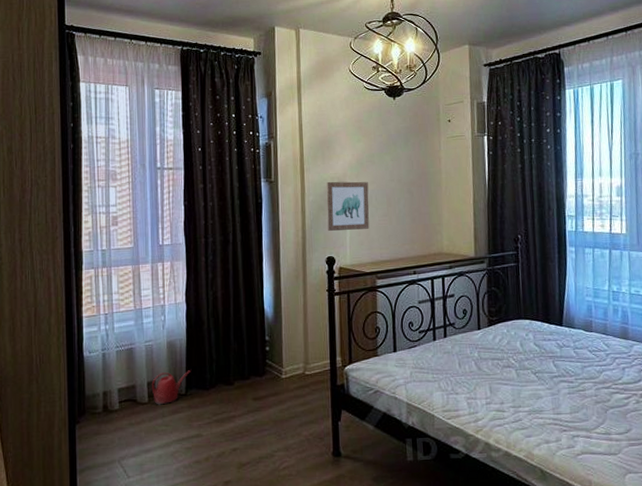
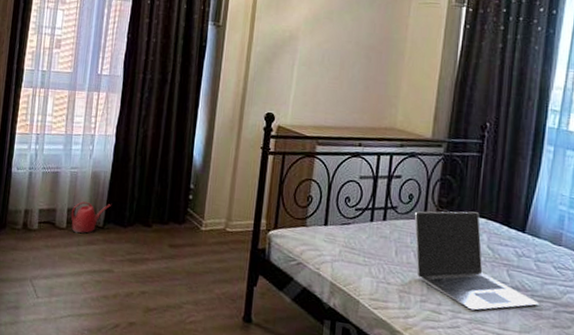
wall art: present [327,181,369,232] -> none [271,33,322,90]
laptop: none [470,315,582,403] -> present [414,211,539,311]

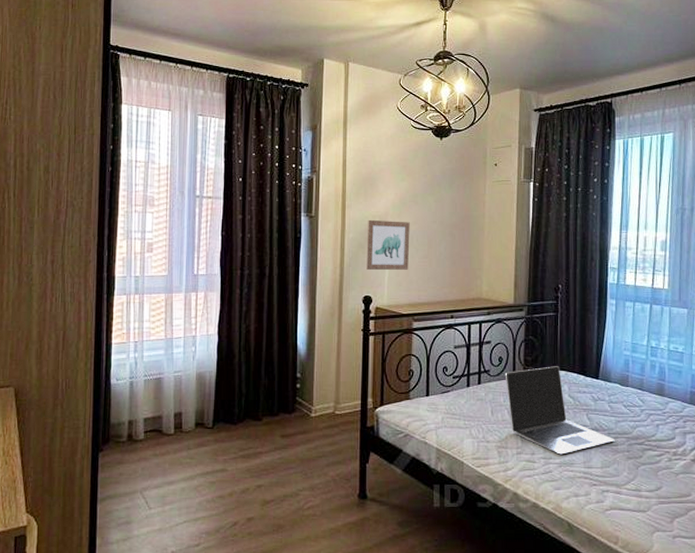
watering can: present [71,201,112,233] -> none [178,403,220,437]
wall art: none [271,33,322,90] -> present [366,219,410,271]

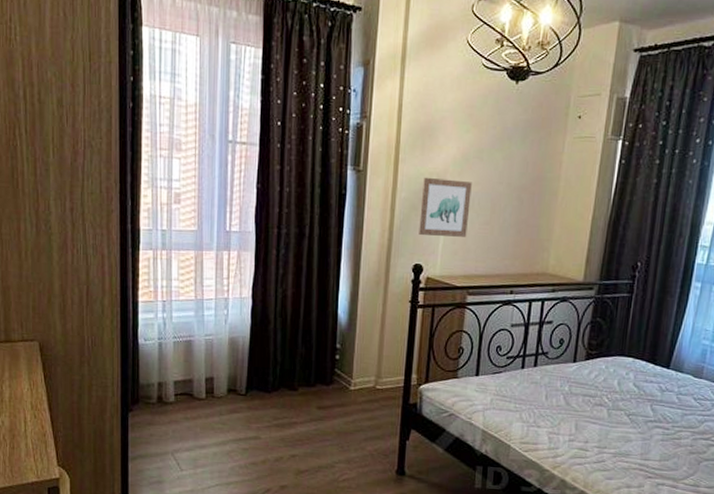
laptop: present [505,366,615,455] -> none [564,352,679,445]

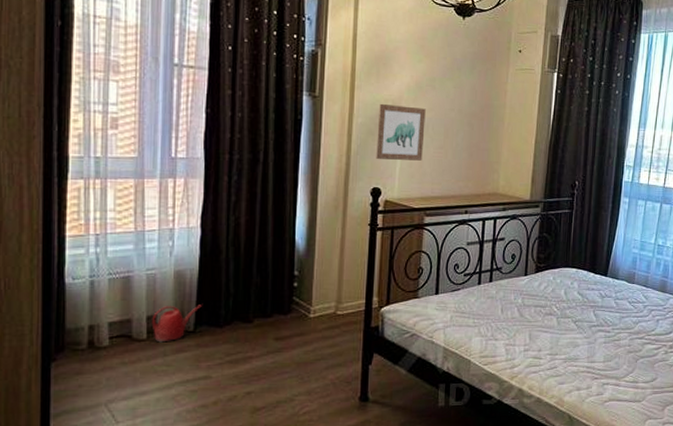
watering can: none [209,369,254,403] -> present [151,304,203,343]

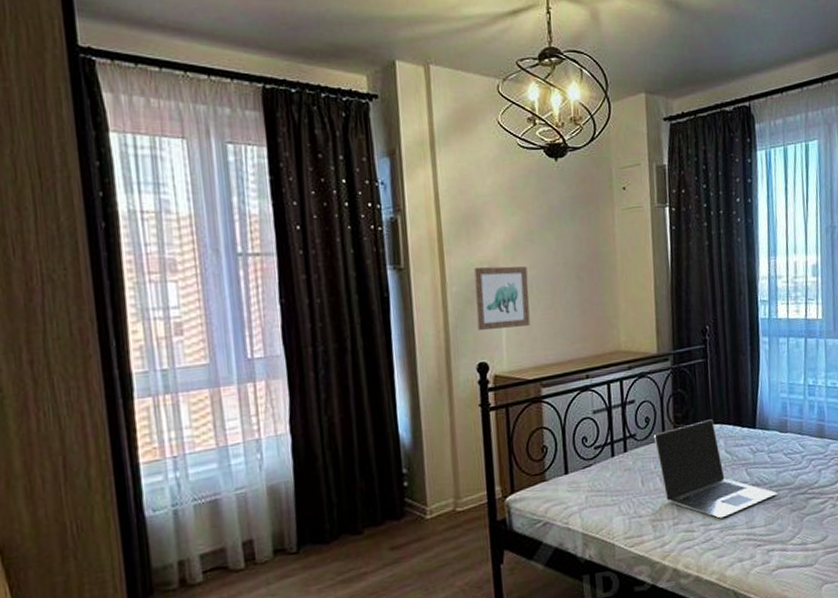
watering can: present [151,304,203,343] -> none [248,520,304,570]
laptop: none [516,263,618,351] -> present [653,419,777,519]

